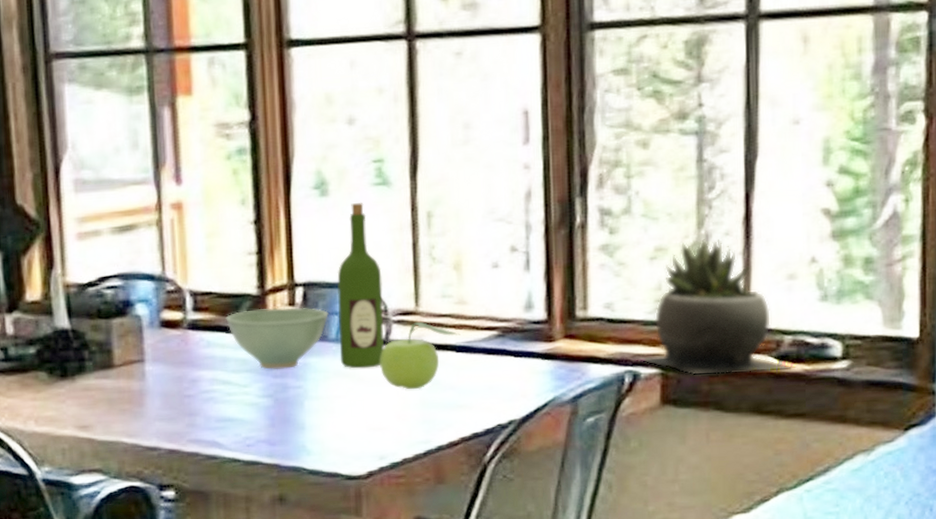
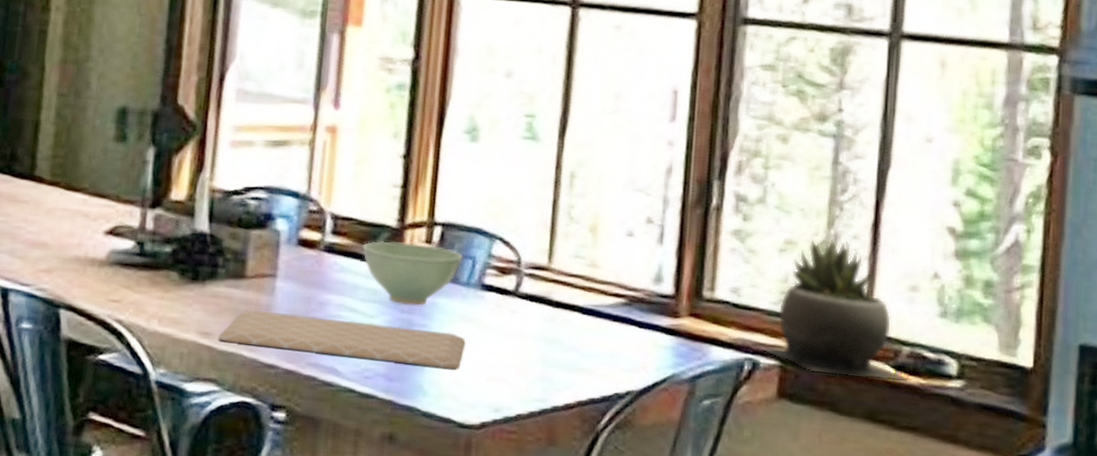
placemat: none [95,389,342,432] -> present [217,309,465,369]
wine bottle: present [337,202,385,369] -> none [468,152,520,317]
fruit: present [380,321,461,390] -> none [506,278,589,346]

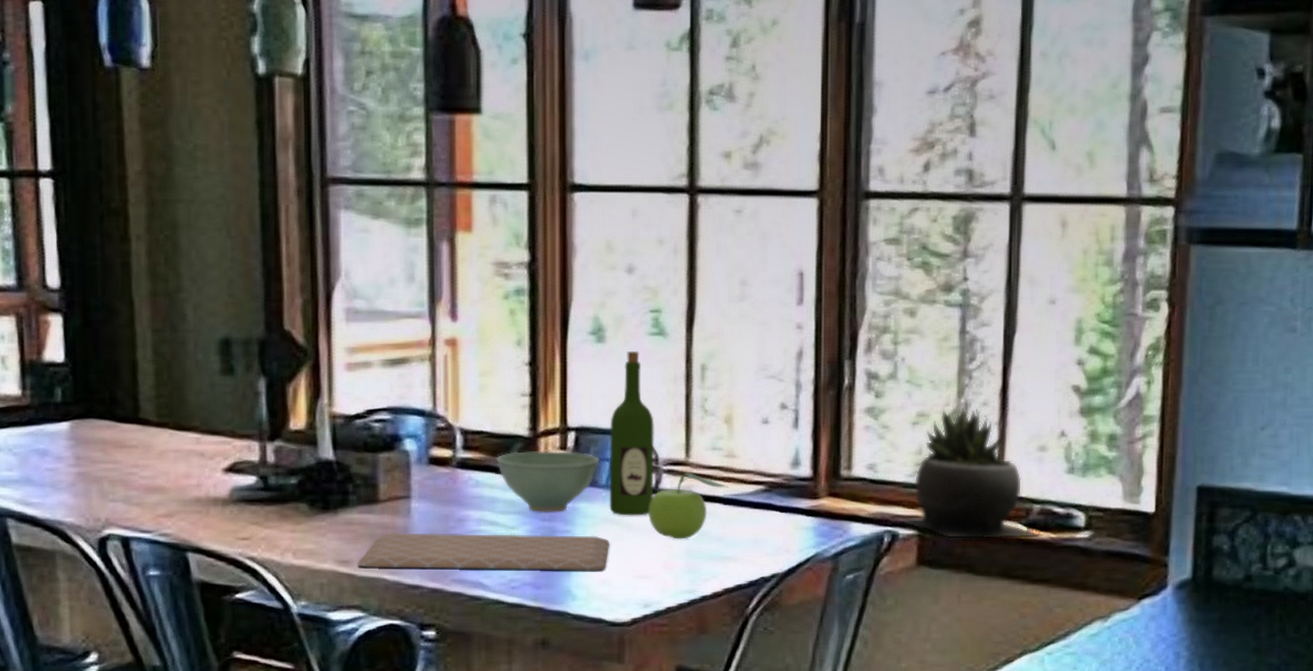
wine bottle: none [468,152,520,317] -> present [609,350,654,516]
fruit: none [506,278,589,346] -> present [649,472,729,540]

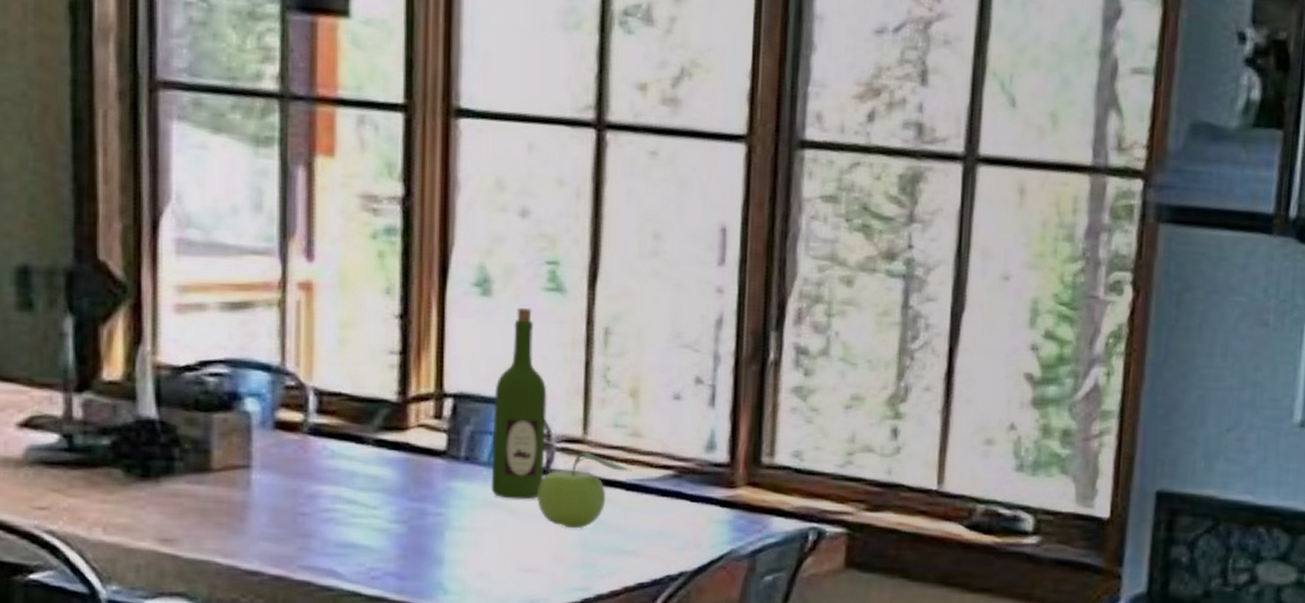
placemat: present [356,533,609,571] -> none [182,508,490,562]
bowl: present [496,450,600,512] -> none [356,418,481,492]
succulent plant: present [892,408,1041,539] -> none [818,392,985,541]

